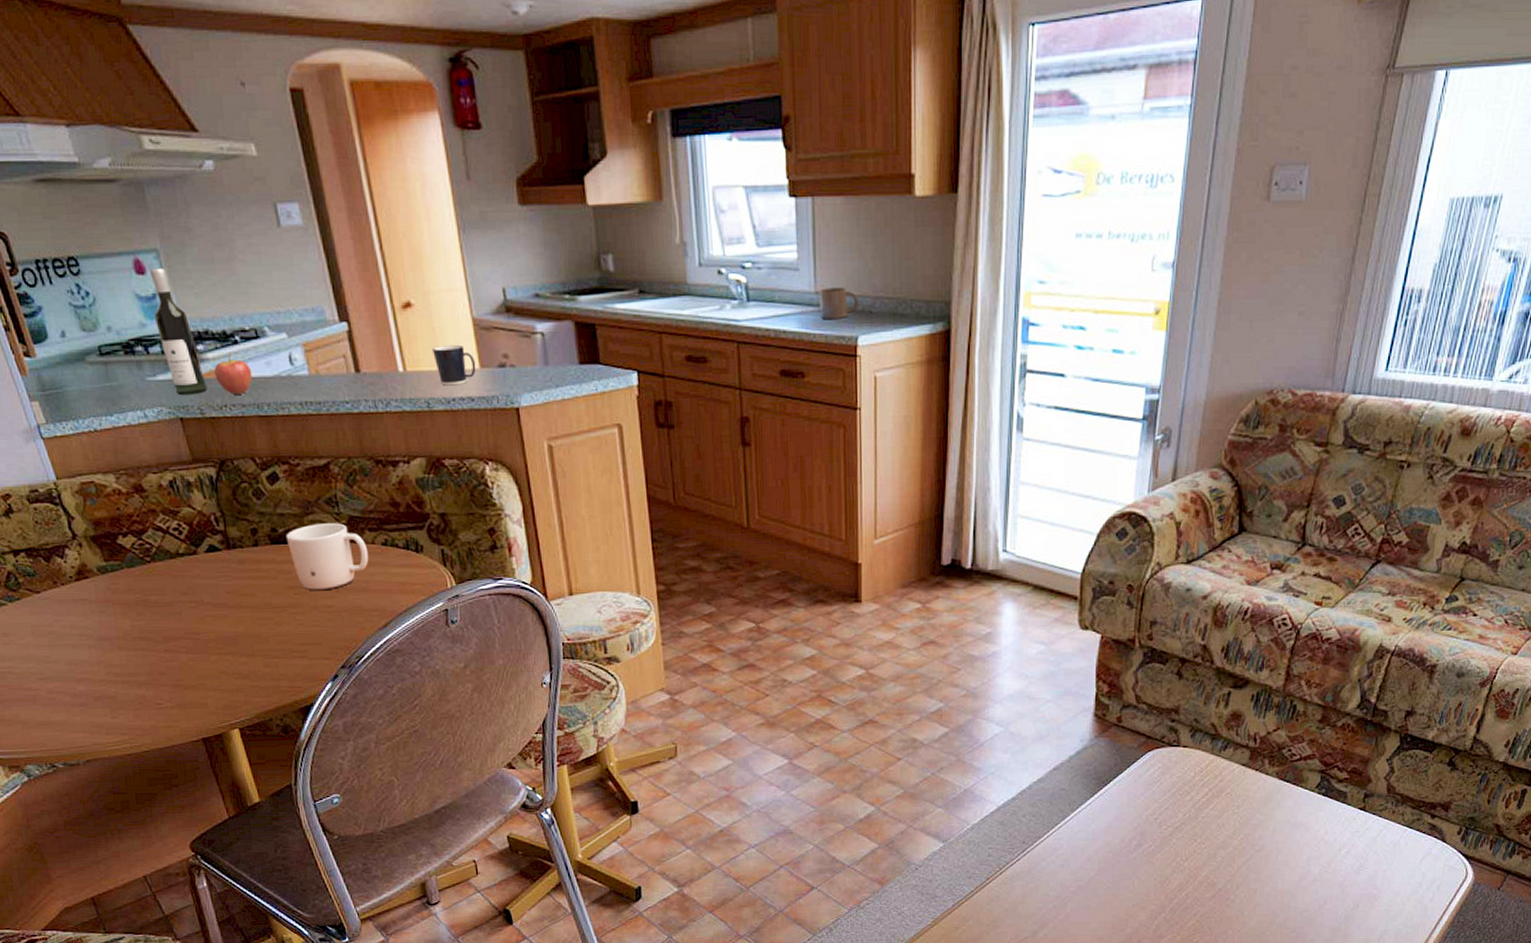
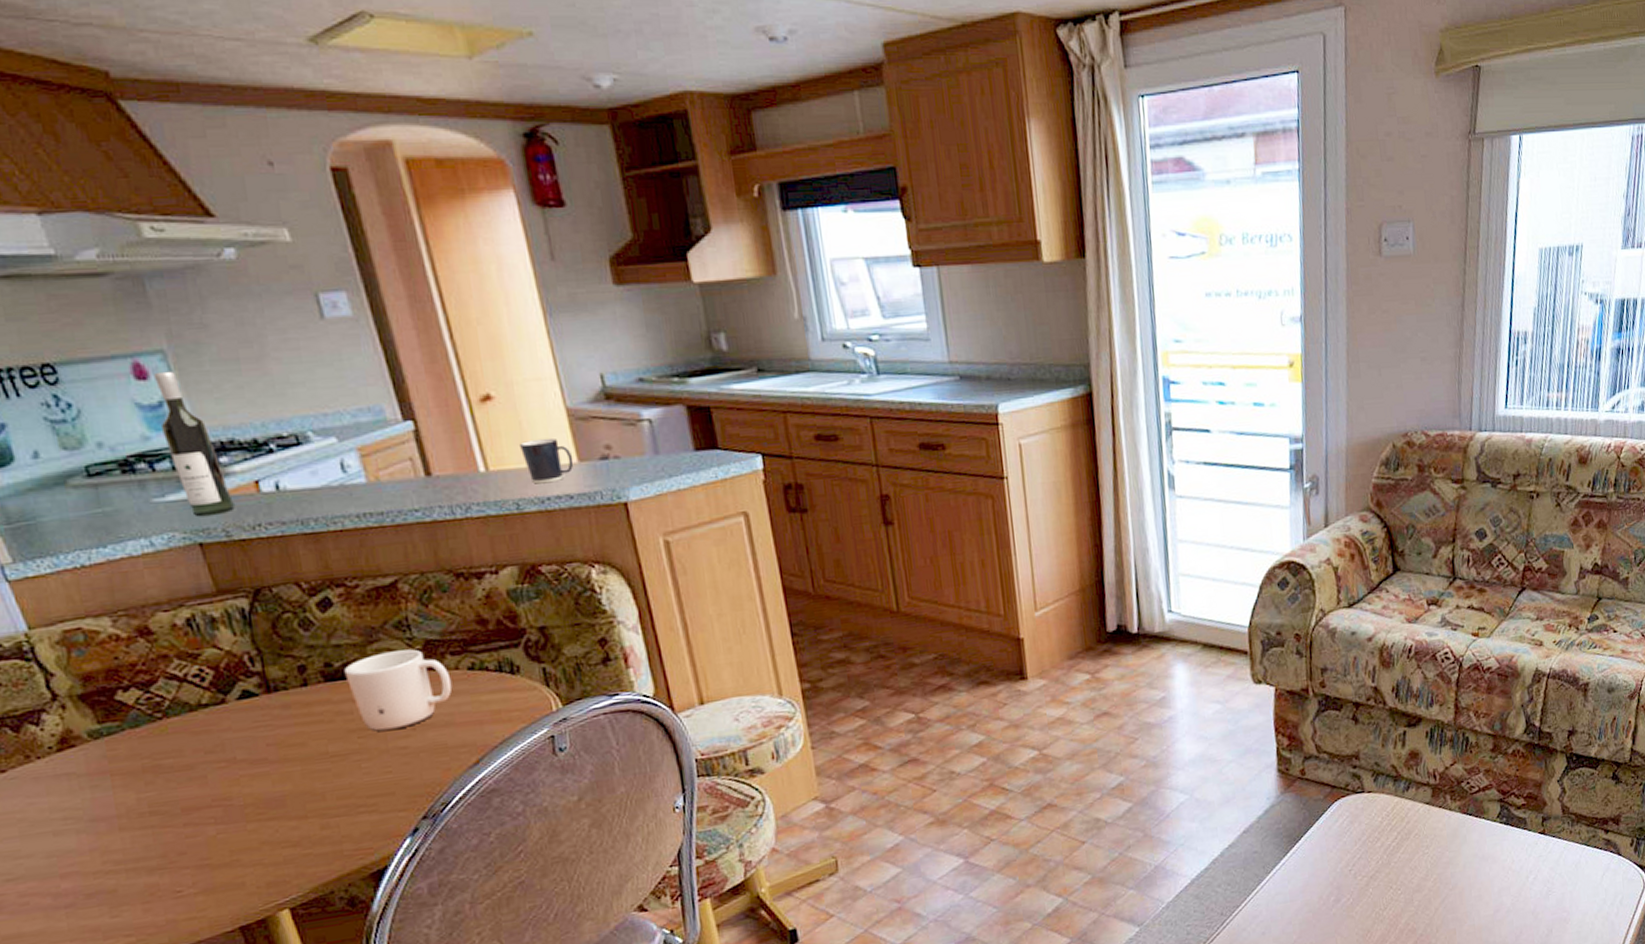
fruit: present [214,352,253,396] -> none [243,462,294,513]
mug: present [819,287,858,320] -> none [953,355,996,389]

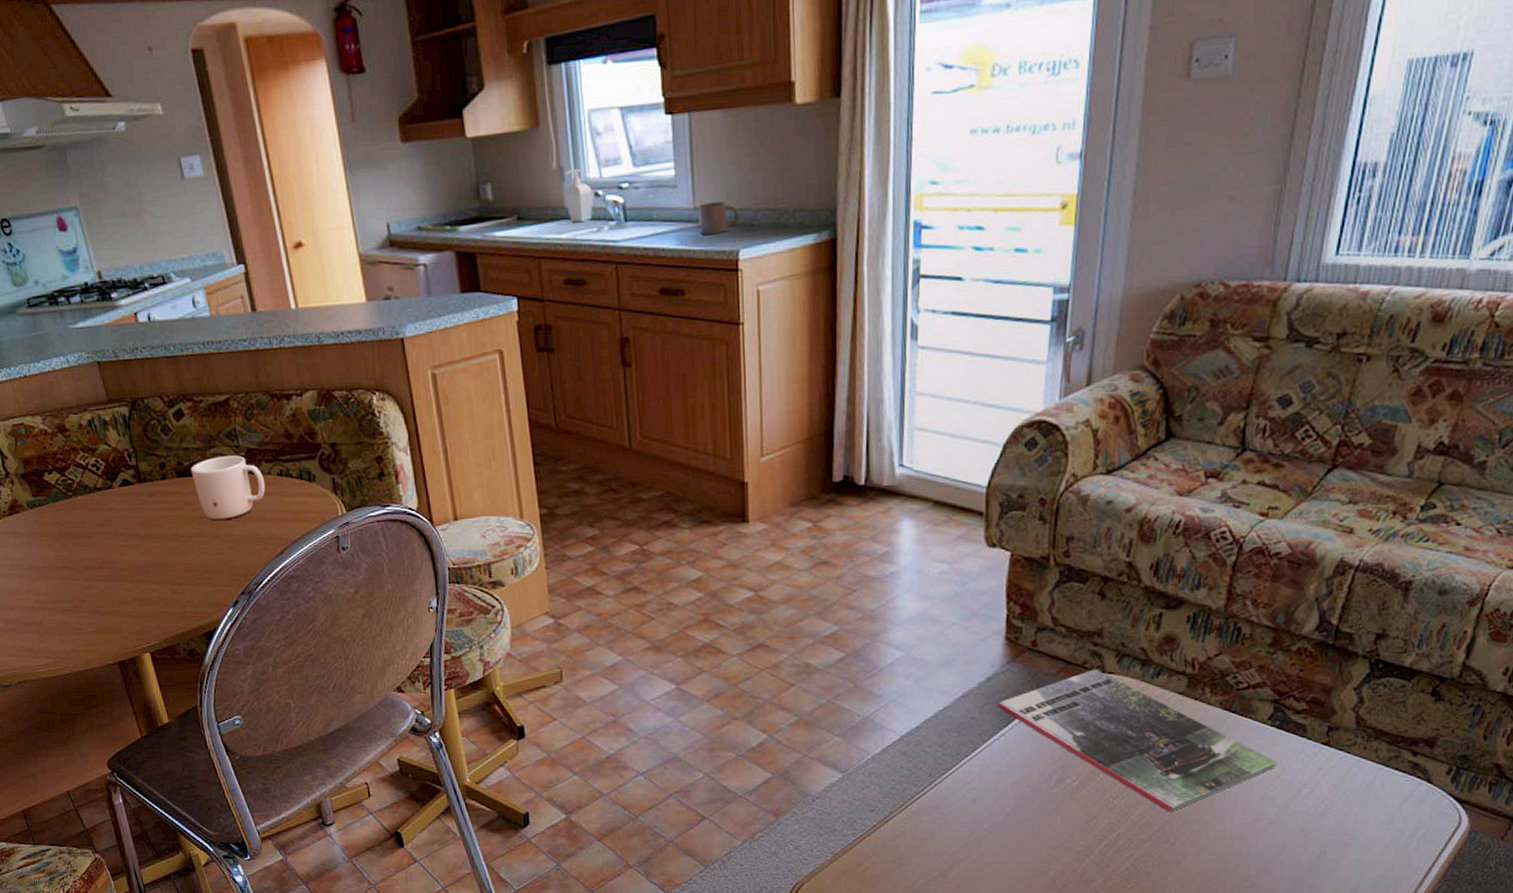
bottle: present [154,371,235,518] -> none [71,223,121,341]
mug: present [518,437,574,484] -> none [321,280,363,320]
soap bottle: none [808,319,842,376] -> present [563,168,593,223]
mug: none [953,355,996,389] -> present [698,201,739,235]
magazine: none [1276,789,1509,916] -> present [997,669,1278,812]

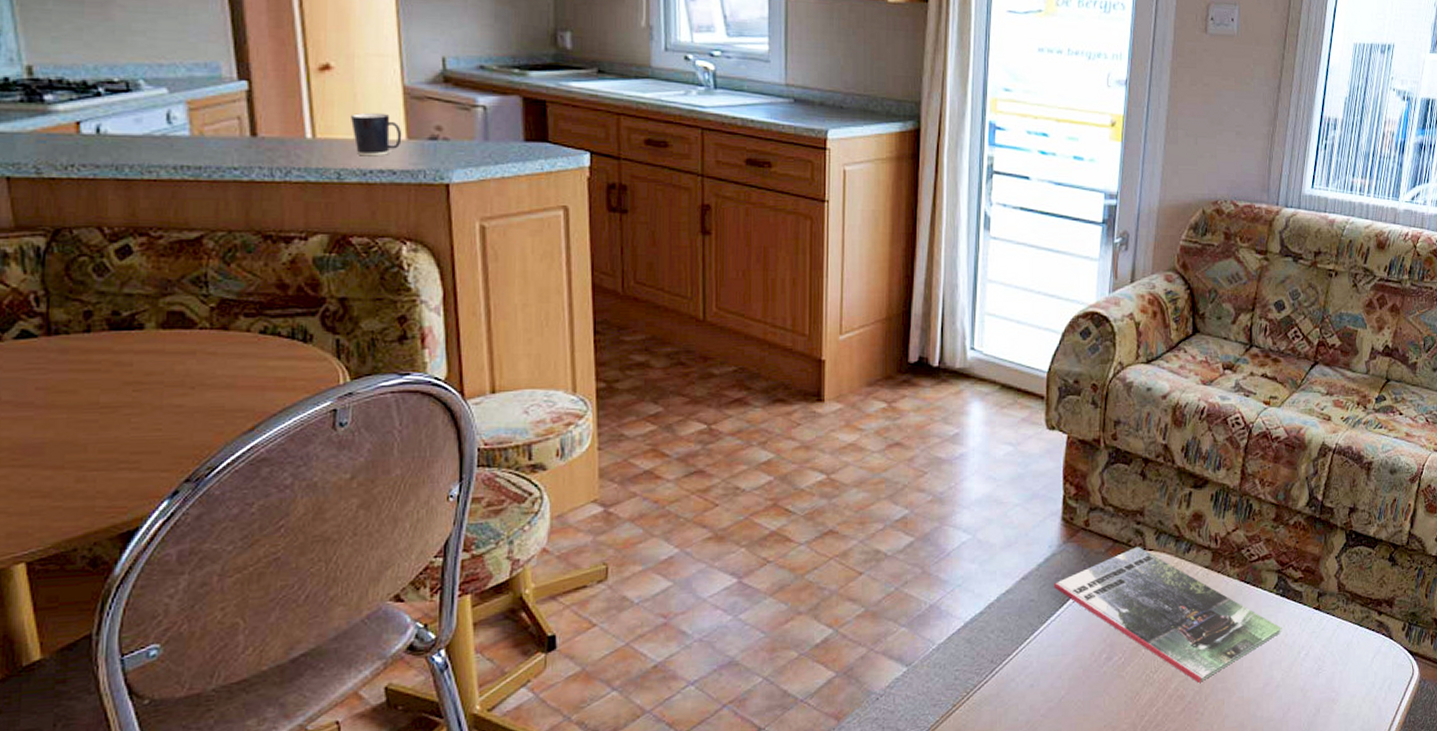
mug: present [190,455,266,521] -> none [131,306,241,388]
mug: none [321,280,363,320] -> present [349,112,402,157]
soap bottle: present [563,168,593,223] -> none [651,29,682,84]
mug: present [698,201,739,235] -> none [790,81,829,112]

